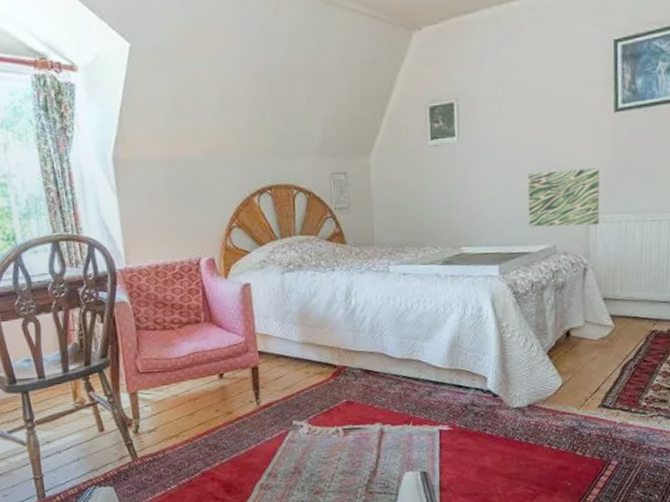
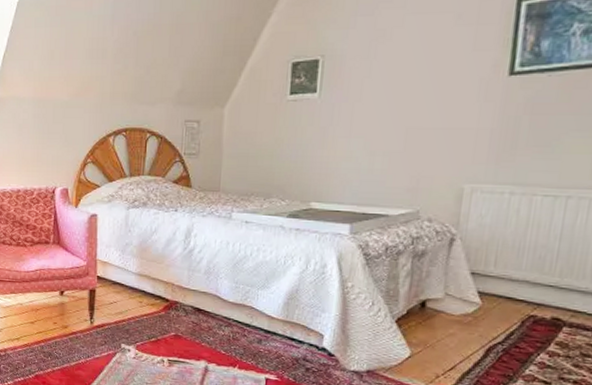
wall art: present [528,168,600,227] -> none [389,133,483,194]

